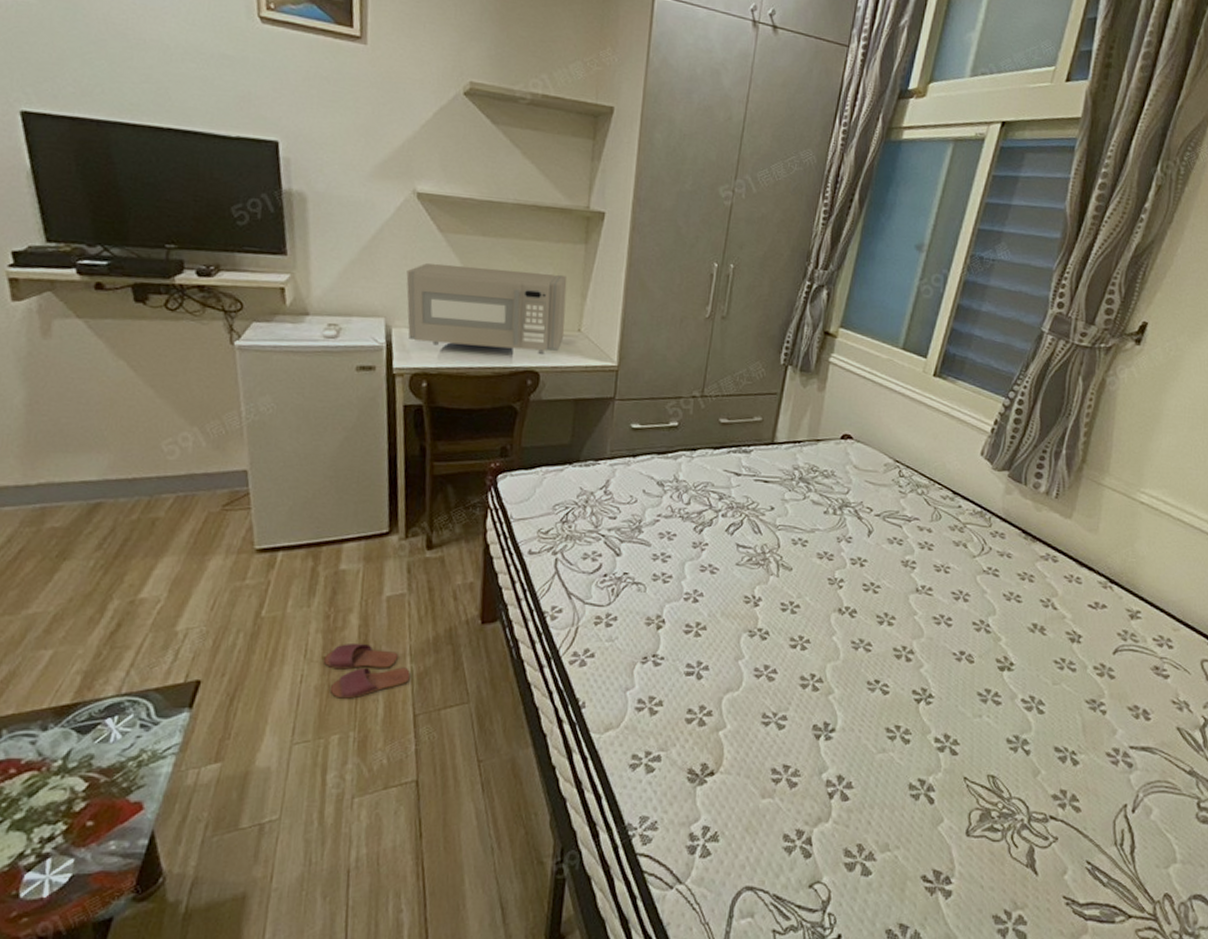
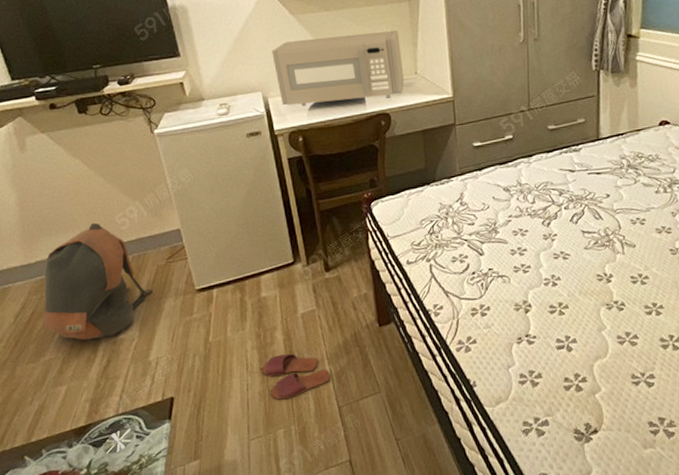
backpack: none [35,444,196,594] -> present [44,222,153,340]

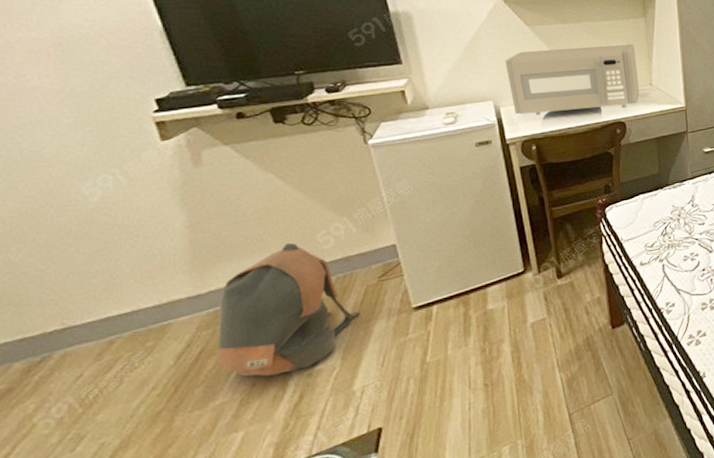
slippers: present [262,354,330,400] -> none [486,365,561,415]

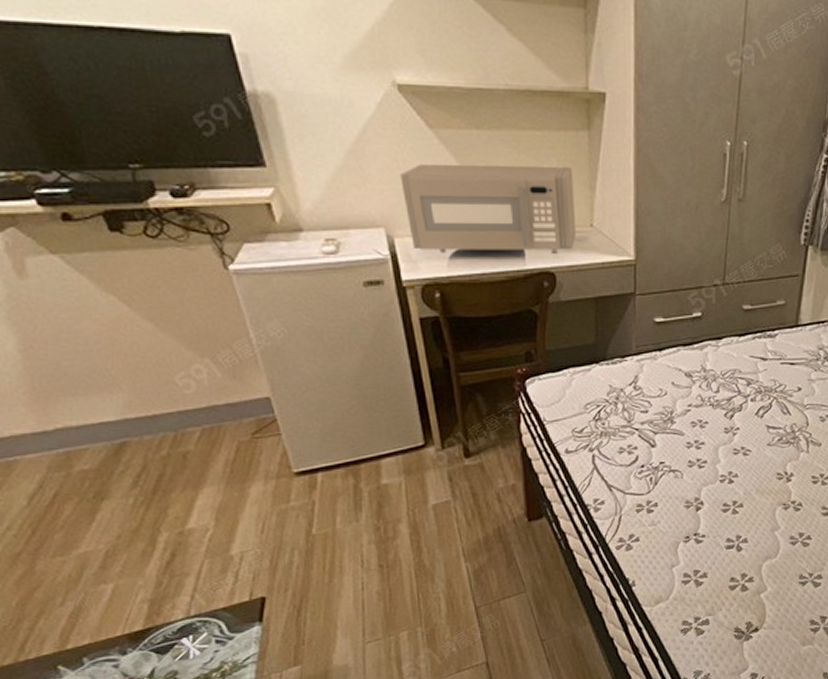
backpack: present [217,243,360,377] -> none [69,382,233,530]

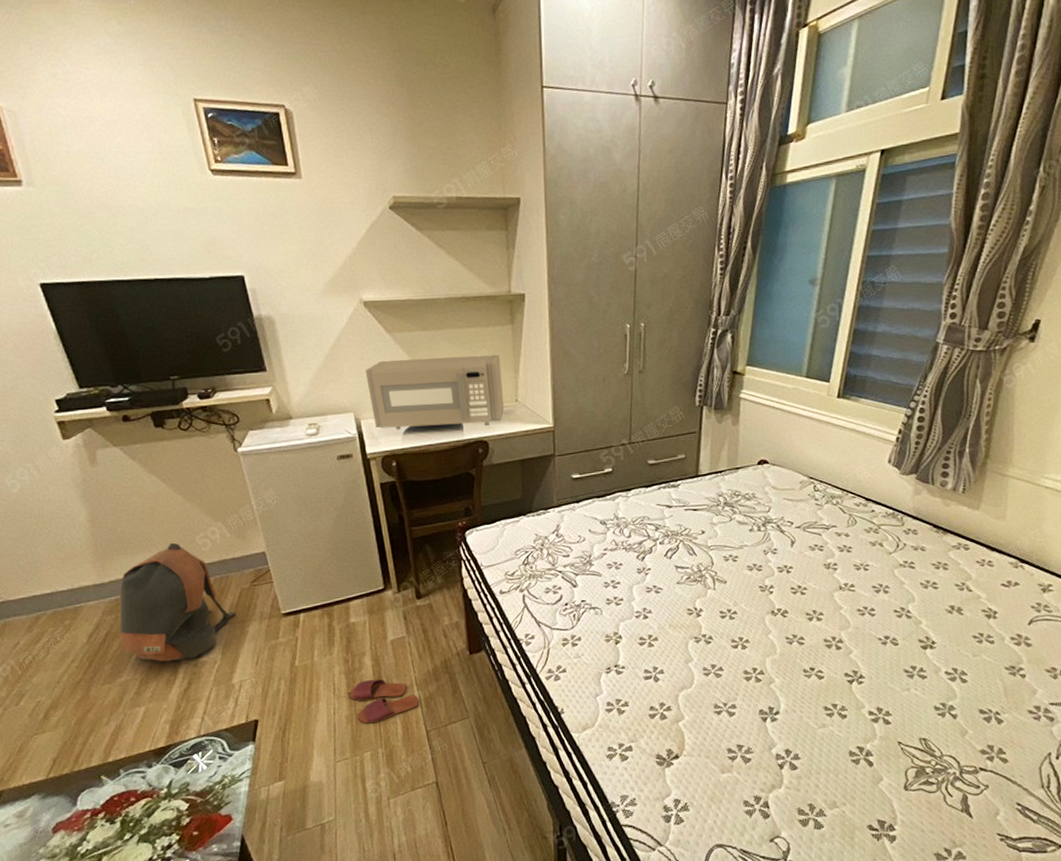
backpack: none [69,382,233,530] -> present [119,542,236,662]
slippers: none [381,549,467,600] -> present [349,679,419,724]

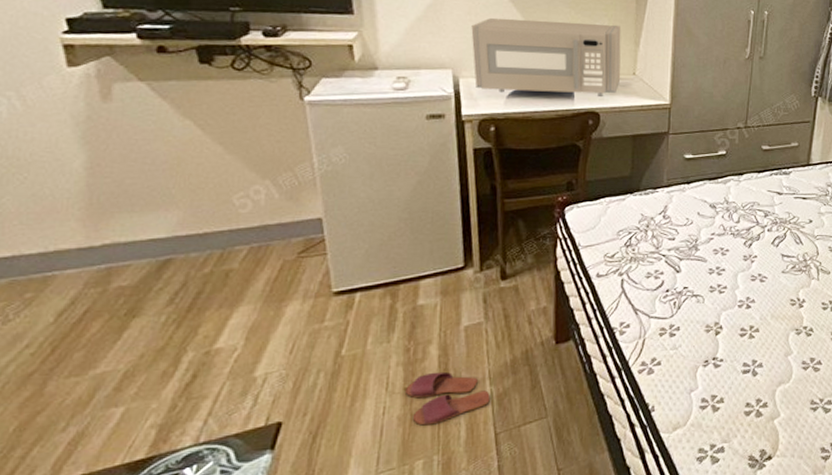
backpack: present [119,542,236,662] -> none [103,201,272,349]

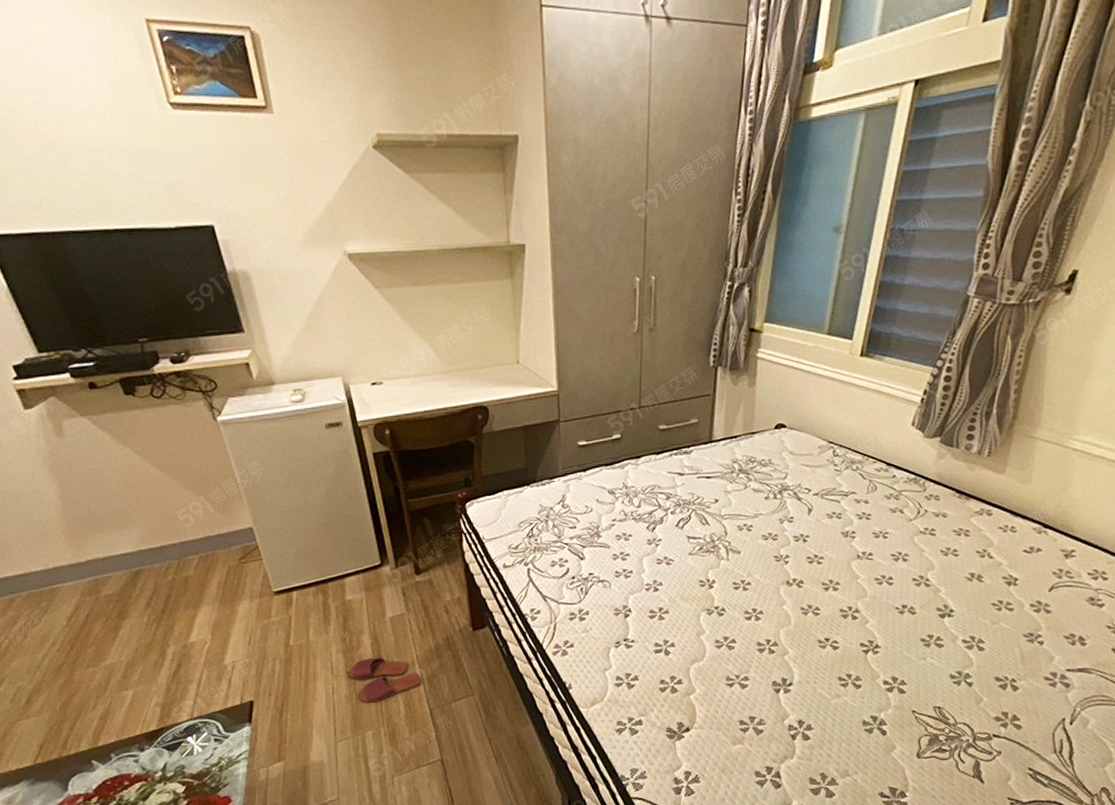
microwave: present [471,18,621,96] -> none [353,311,505,396]

